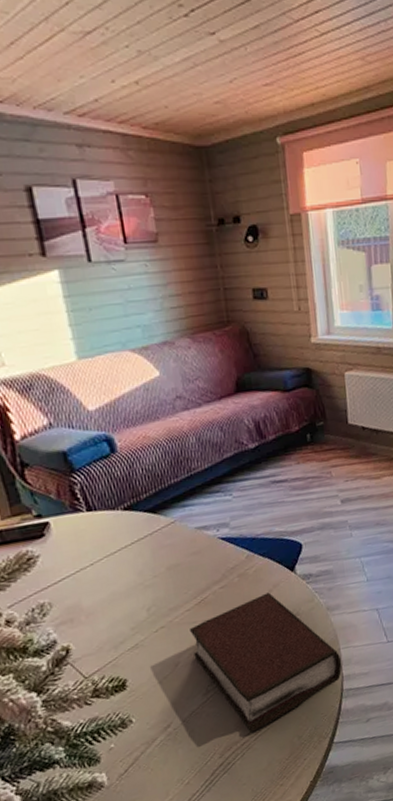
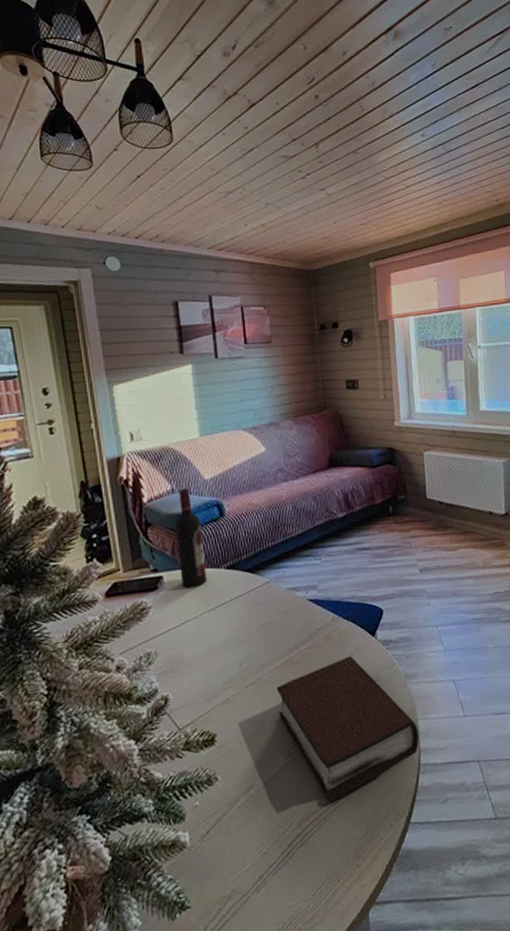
wine bottle: none [57,421,102,534] -> present [174,488,207,589]

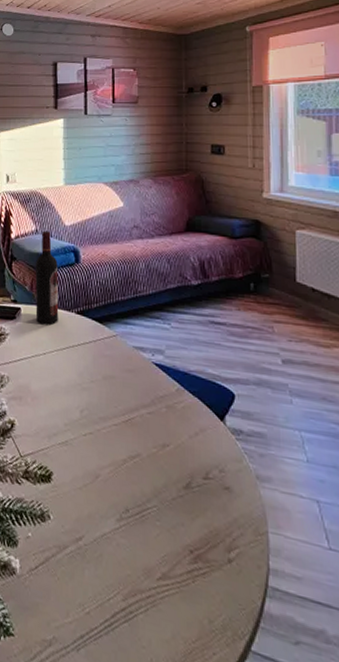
bible: present [277,656,420,803] -> none [114,434,269,588]

